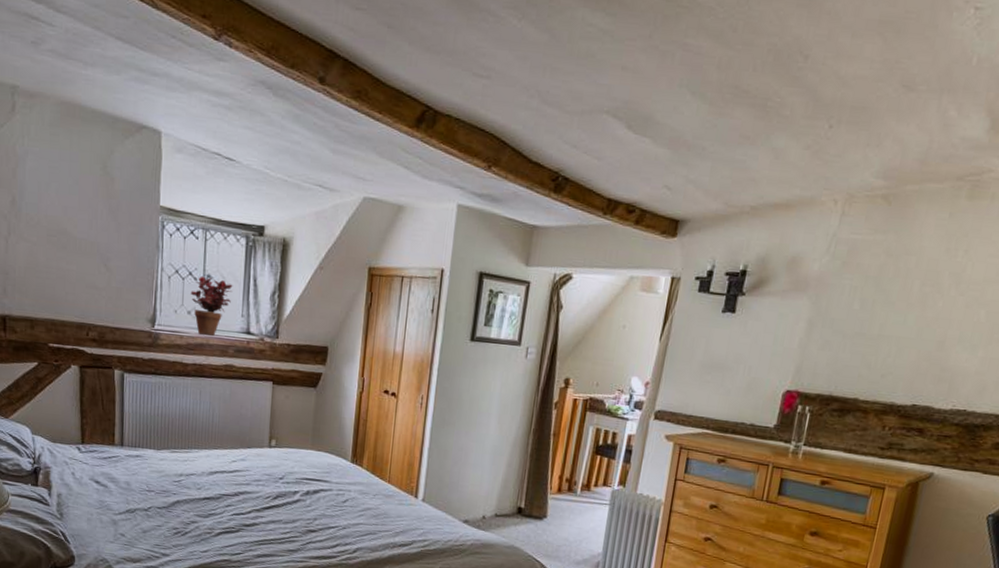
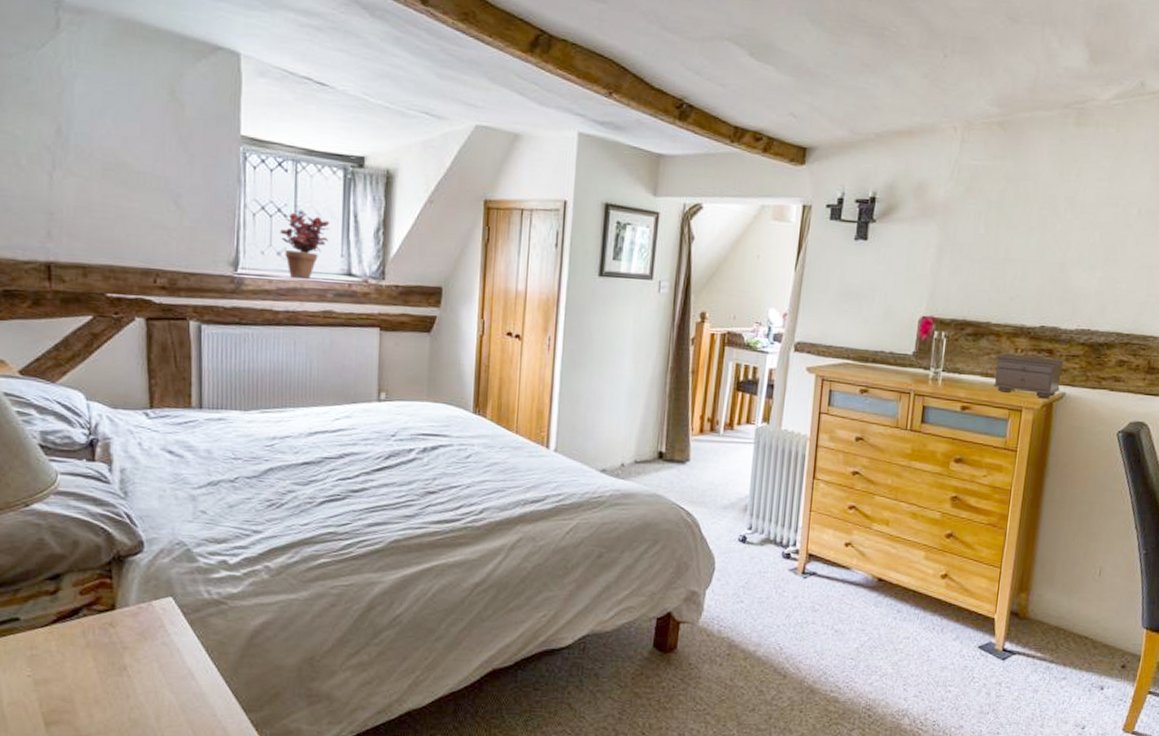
jewelry box: none [856,430,937,478] -> present [993,353,1066,399]

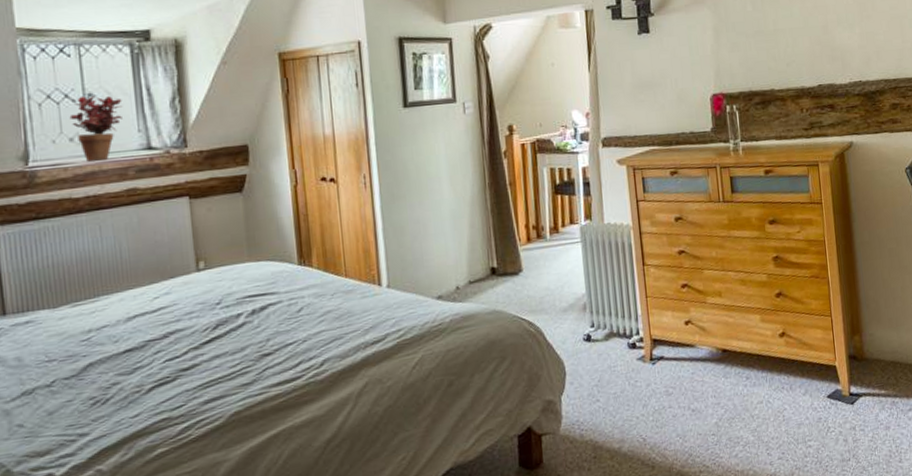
jewelry box: present [993,353,1066,399] -> none [785,111,847,151]

